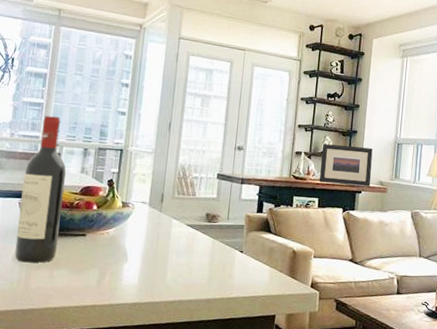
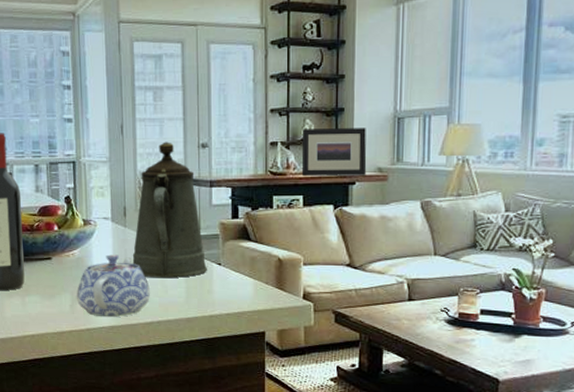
teapot: none [104,235,177,295] -> present [76,254,151,318]
coffee pot: none [163,141,230,262] -> present [132,142,207,279]

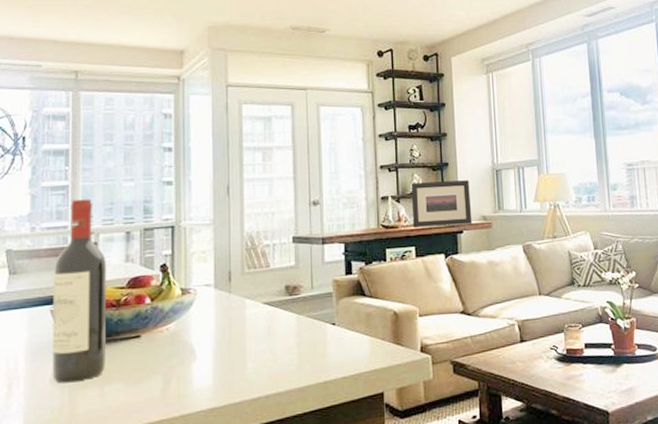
teapot: present [76,254,151,318] -> none [169,324,259,399]
coffee pot: present [132,142,207,279] -> none [237,201,321,347]

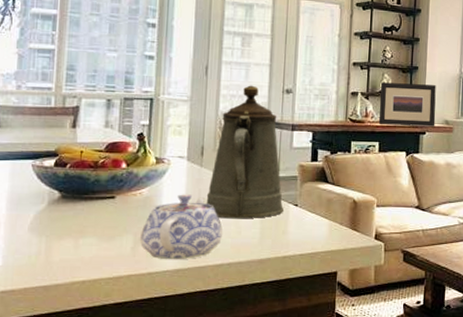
wine bottle: present [52,199,107,383] -> none [31,64,88,233]
teapot: none [169,324,259,399] -> present [139,194,223,260]
coffee pot: none [237,201,321,347] -> present [206,85,284,219]

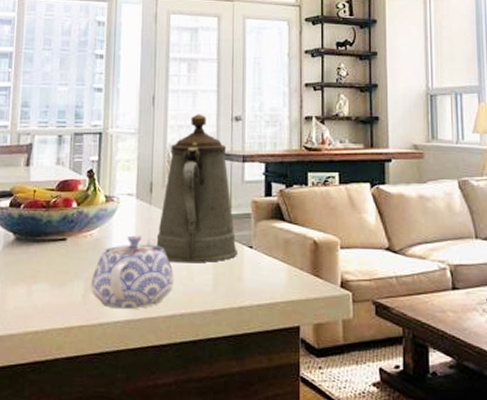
picture frame: present [379,82,436,127] -> none [336,104,402,152]

